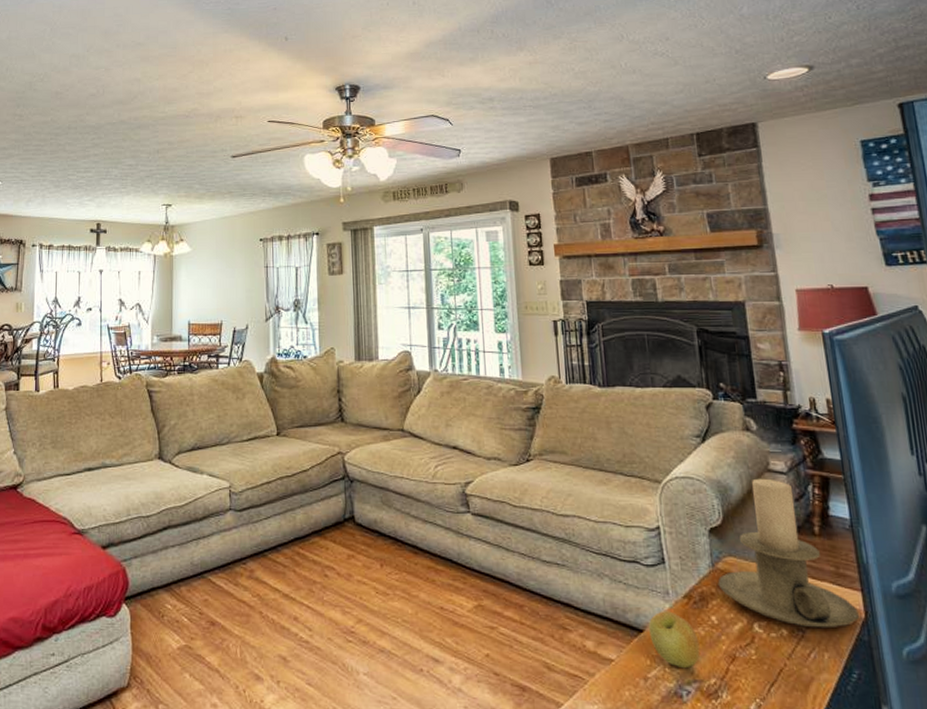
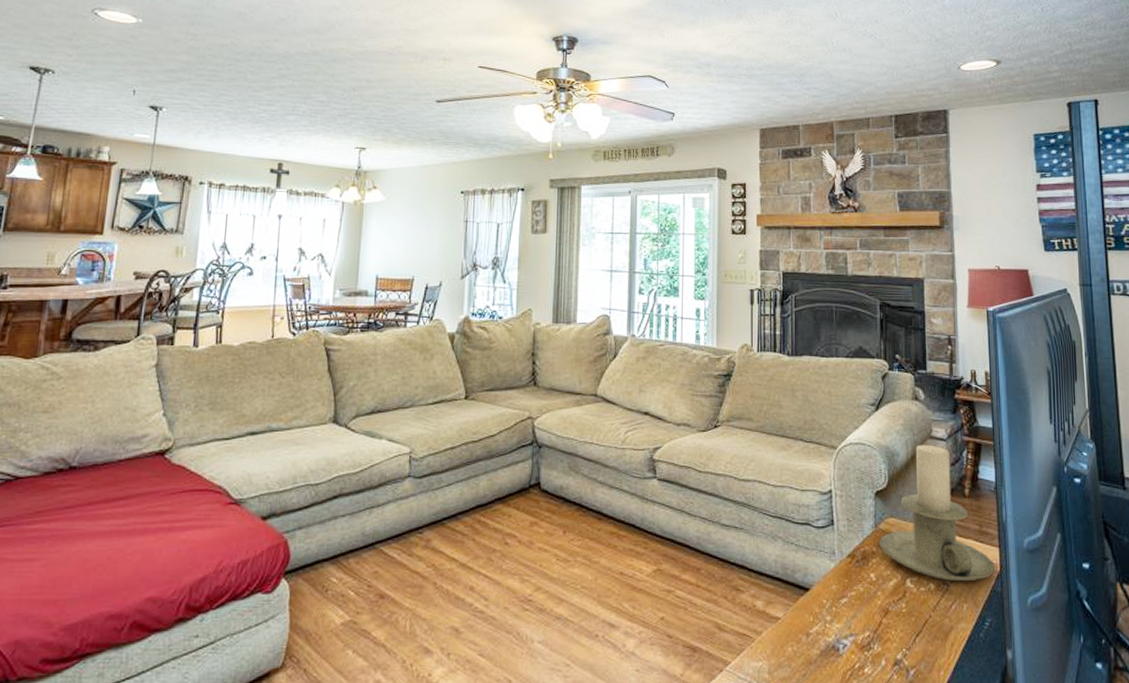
apple: present [648,611,700,669] -> none [814,570,858,624]

